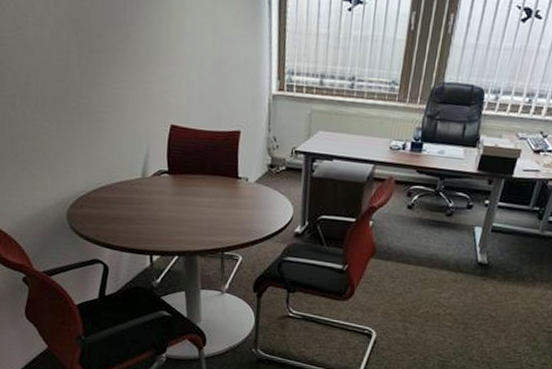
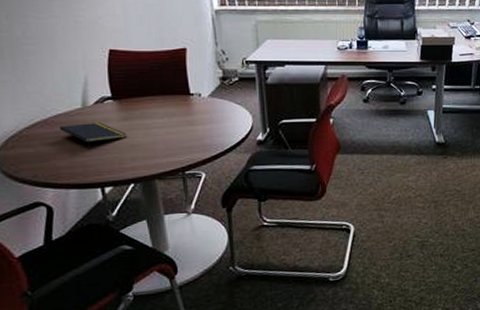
notepad: none [120,192,177,218] -> present [59,123,126,150]

